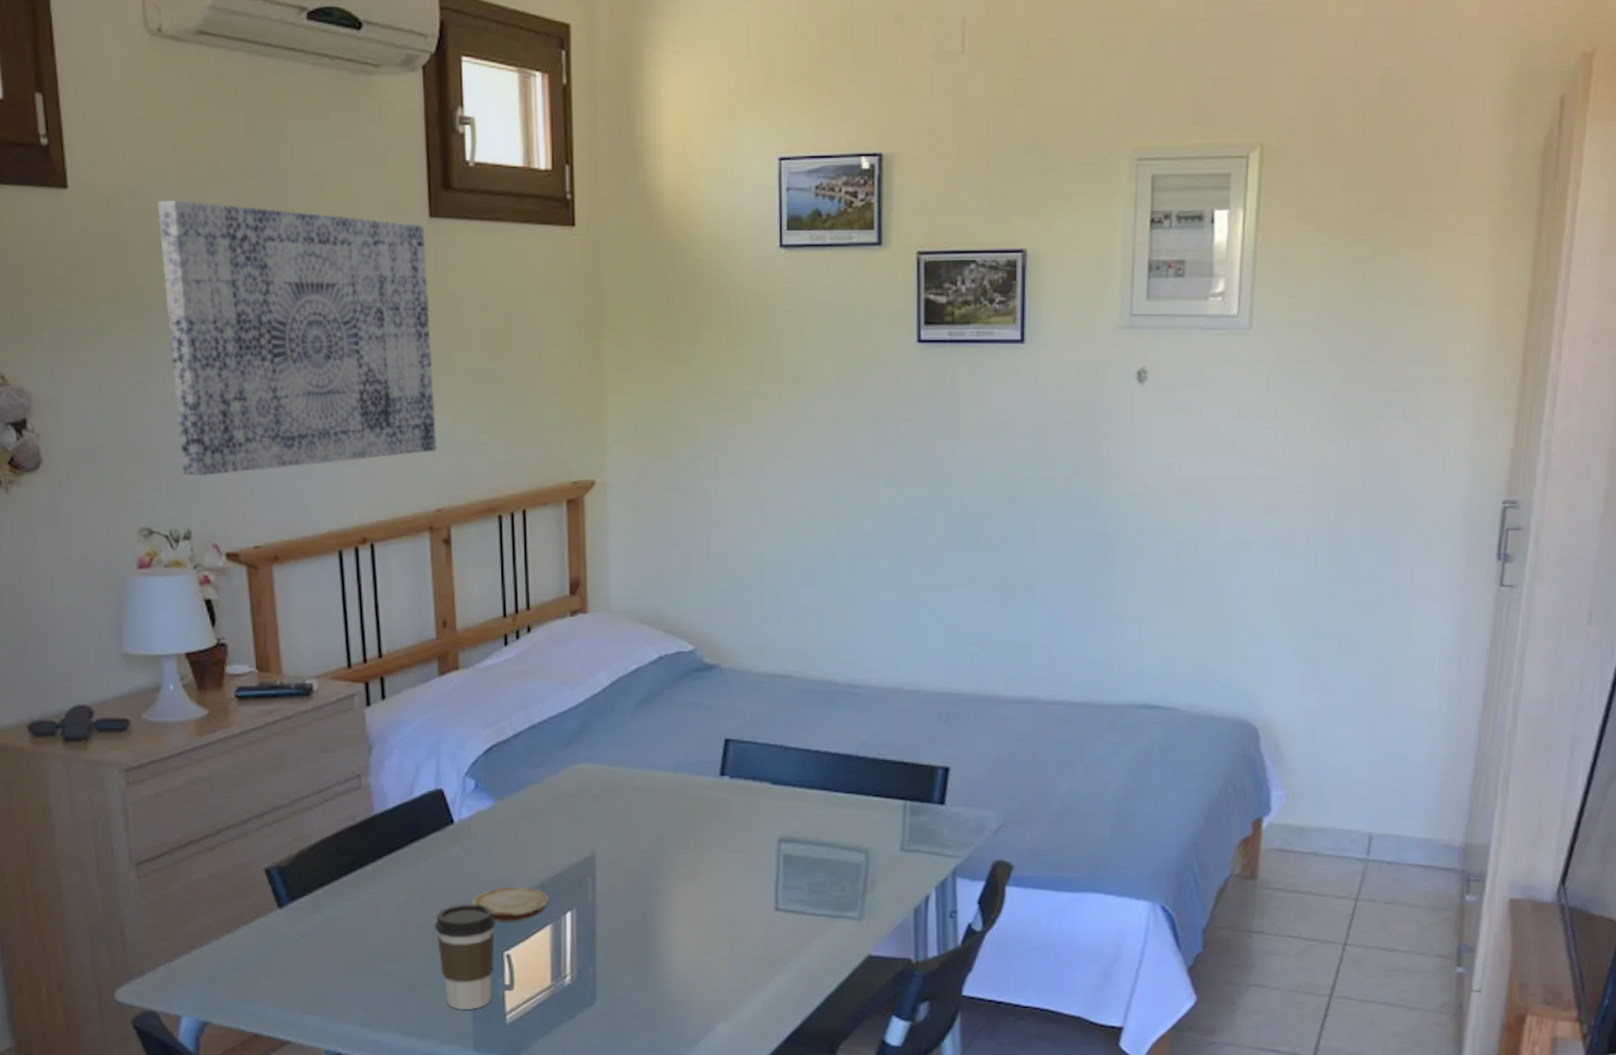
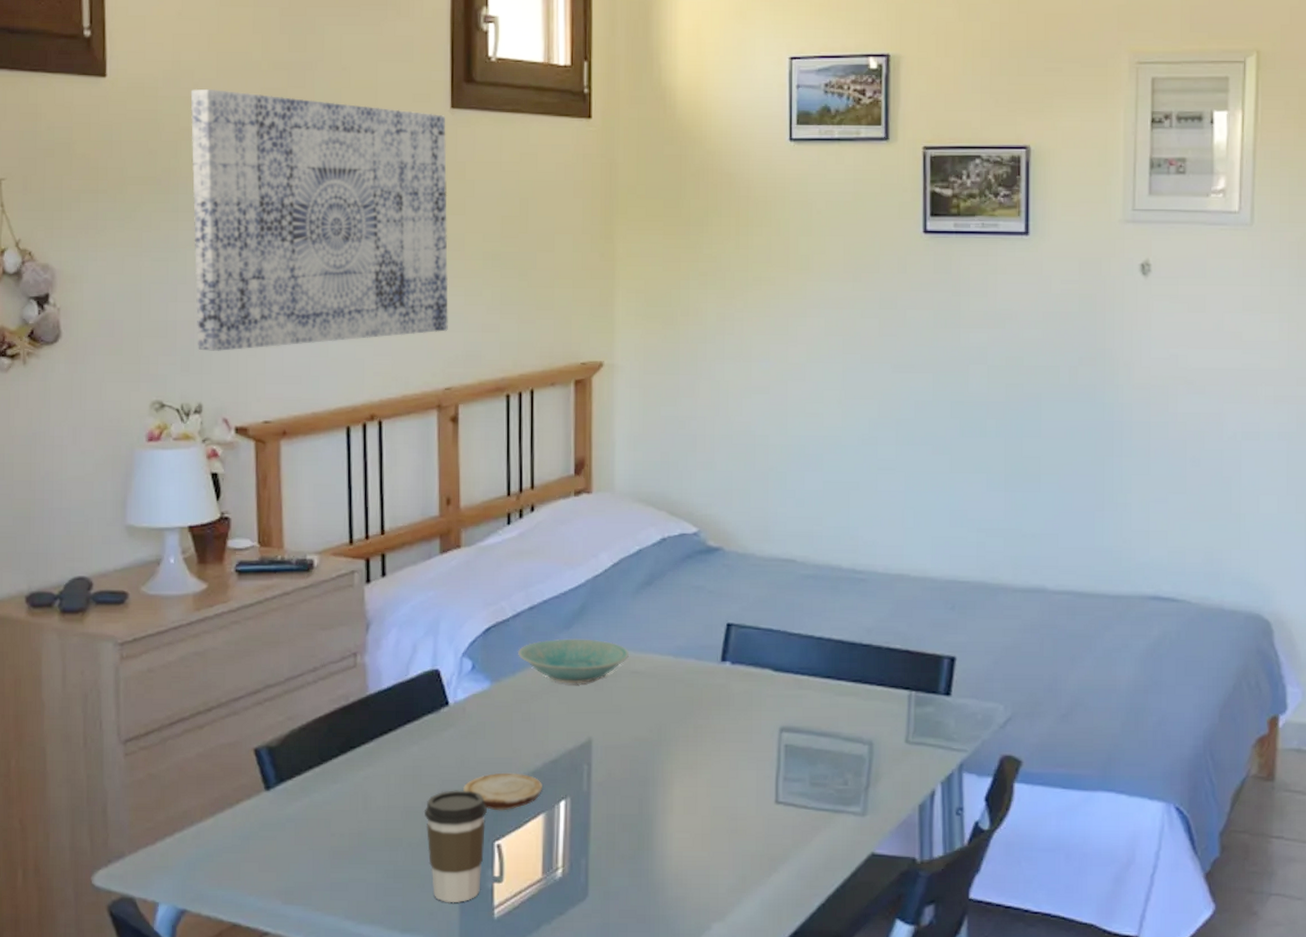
bowl: none [519,756,629,800] -> present [517,638,629,684]

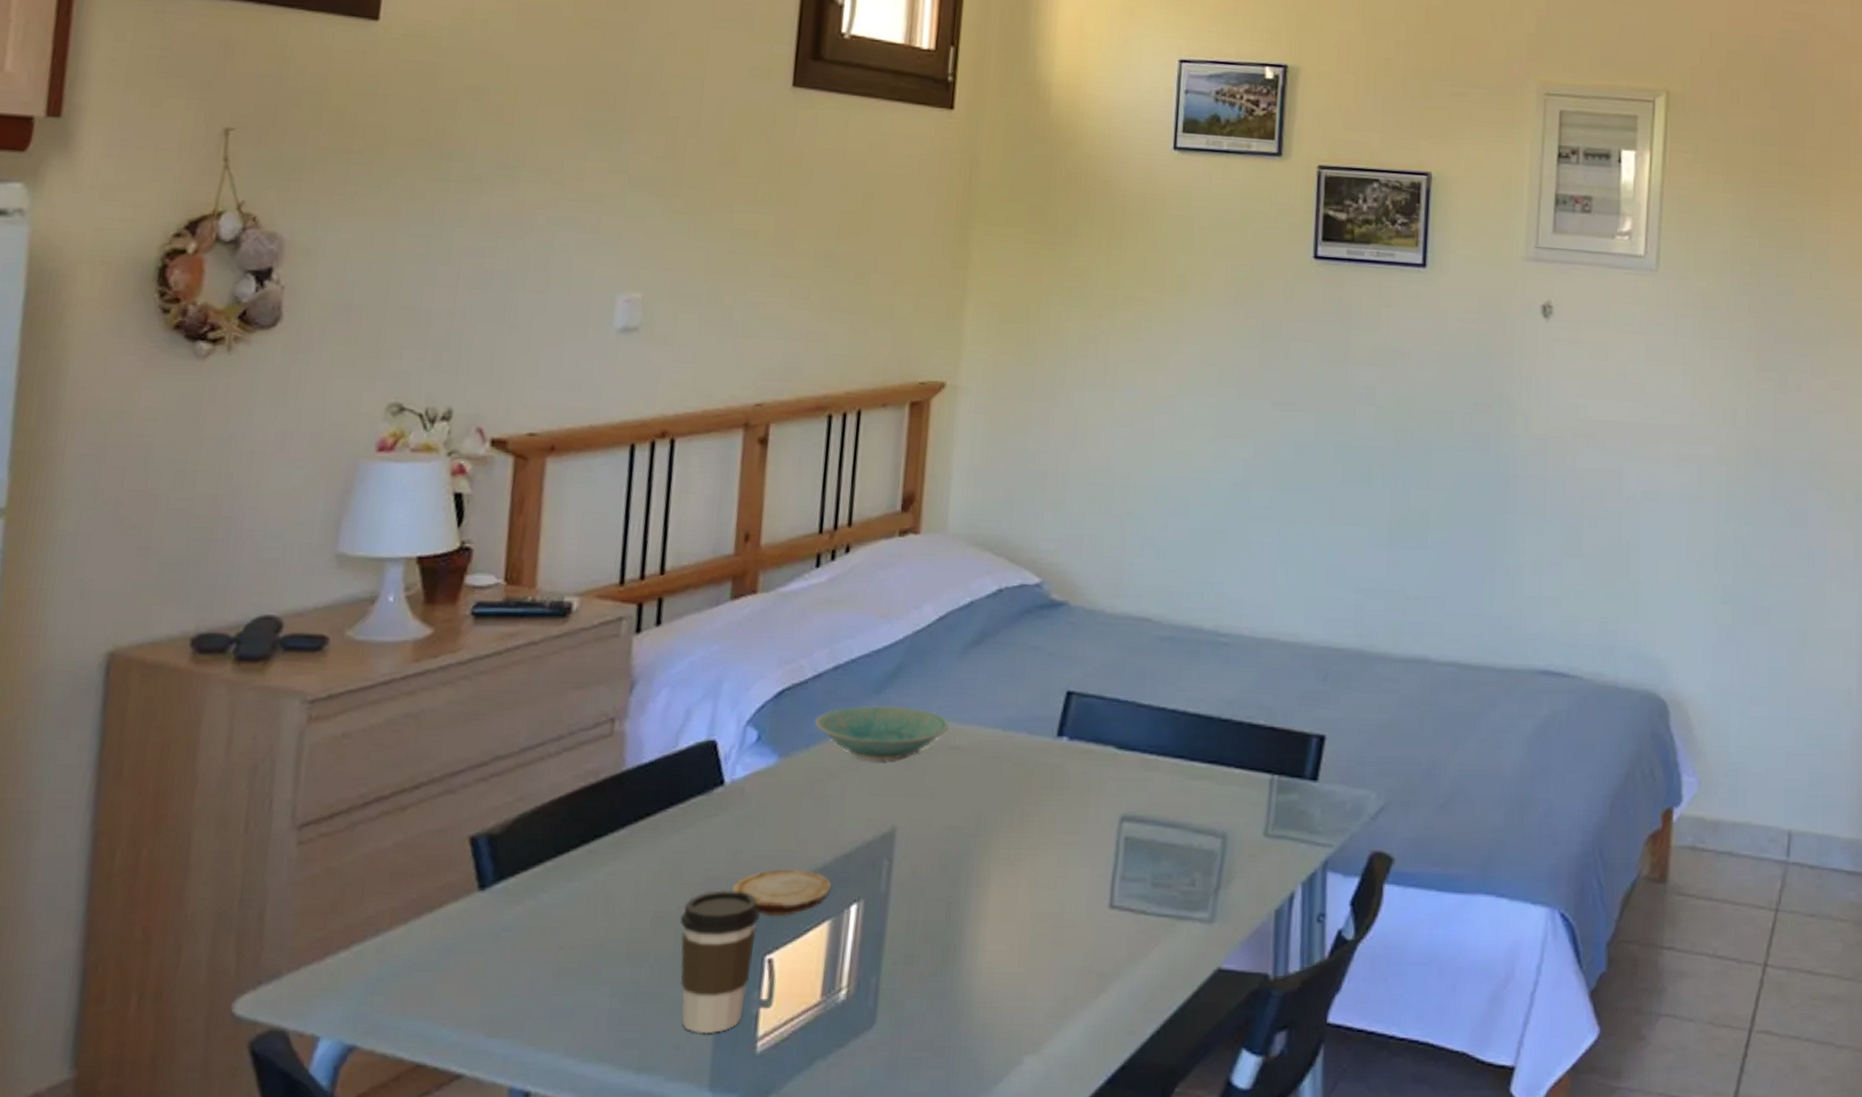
wall art: present [190,88,449,351] -> none [454,42,785,348]

